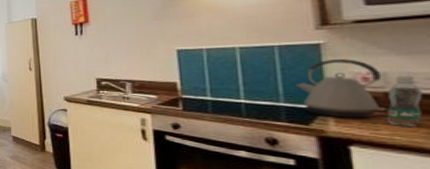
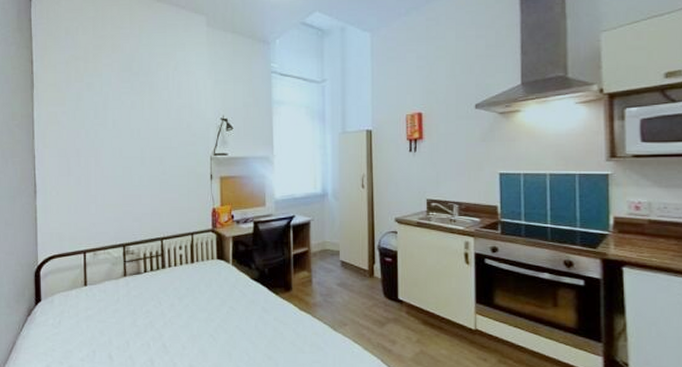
kettle: present [295,59,387,118] -> none [588,189,649,242]
bottle: present [387,76,423,127] -> none [649,206,672,250]

